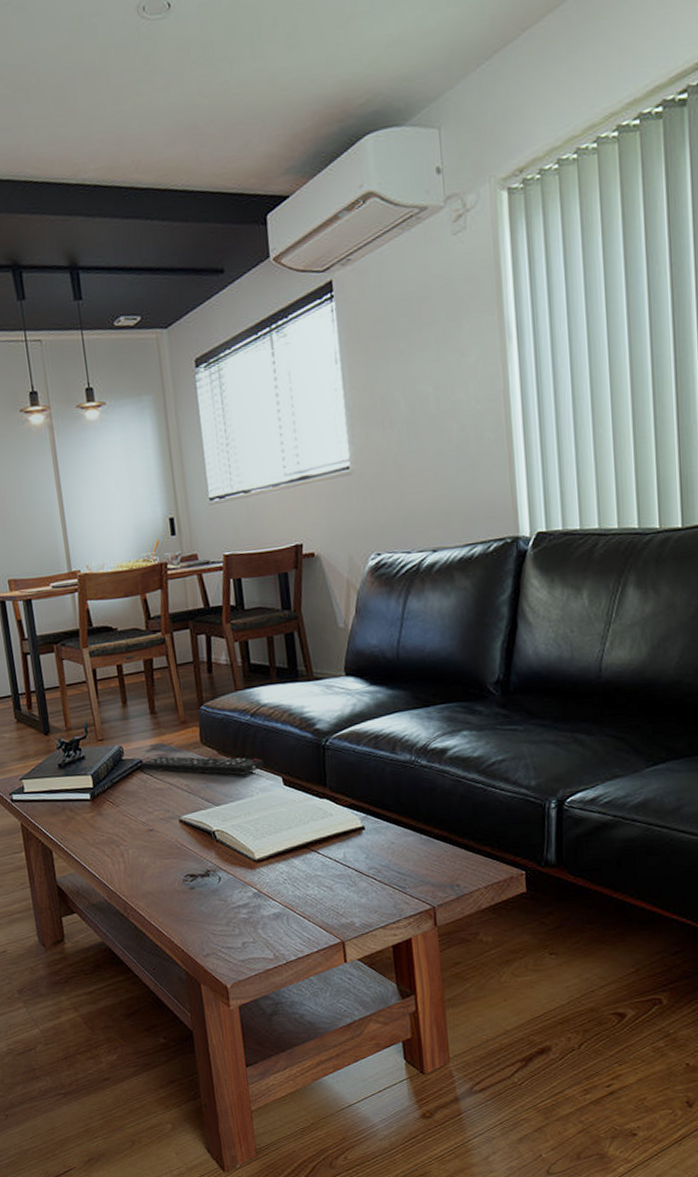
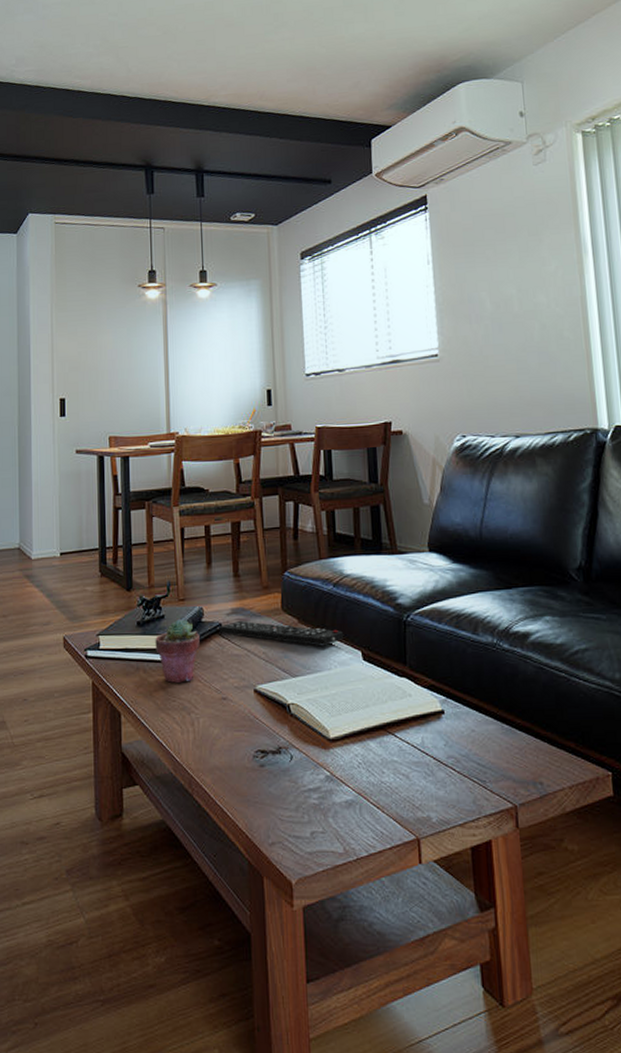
potted succulent: none [78,758,123,819] -> present [155,619,200,683]

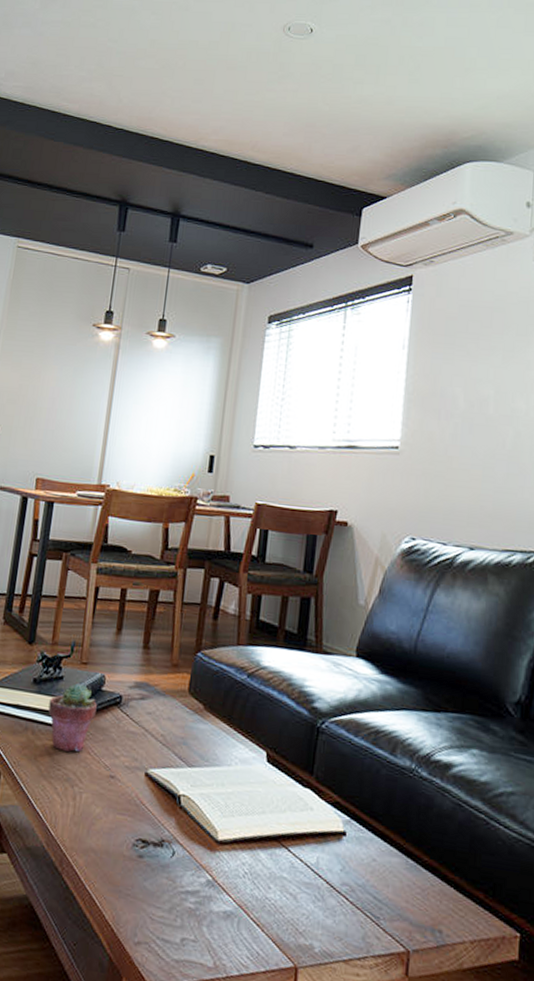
remote control: present [219,620,344,647] -> none [118,695,251,740]

